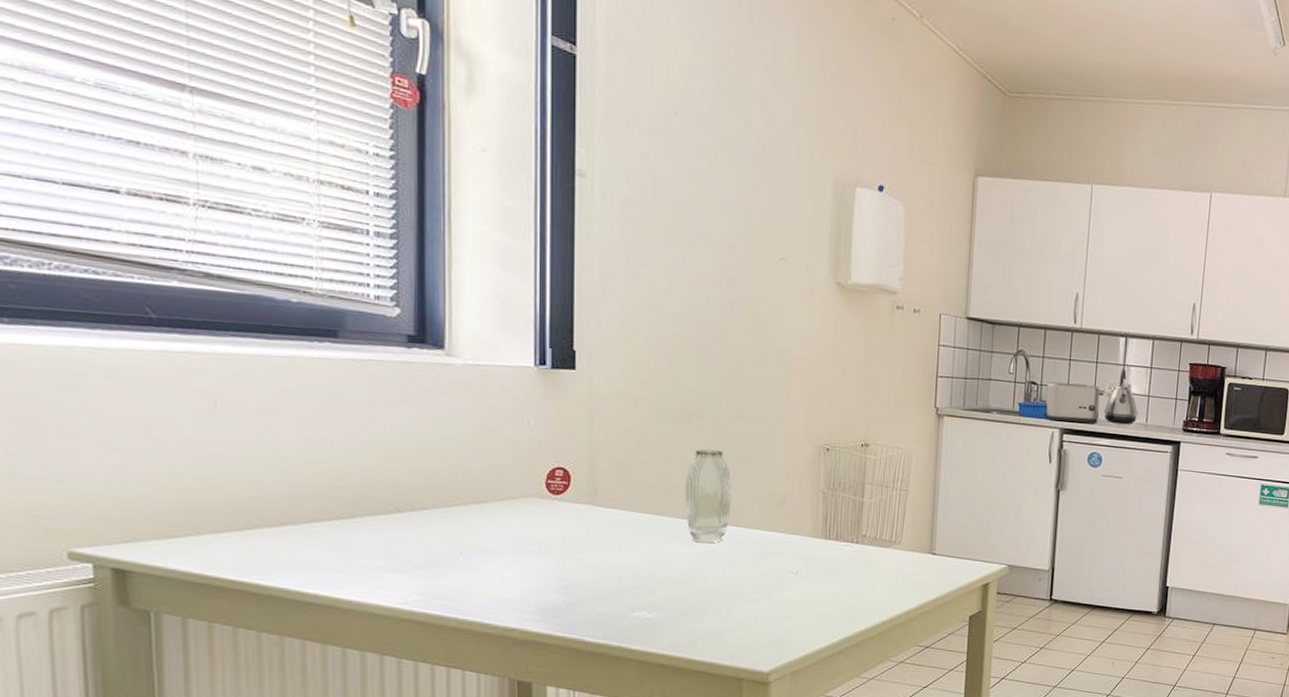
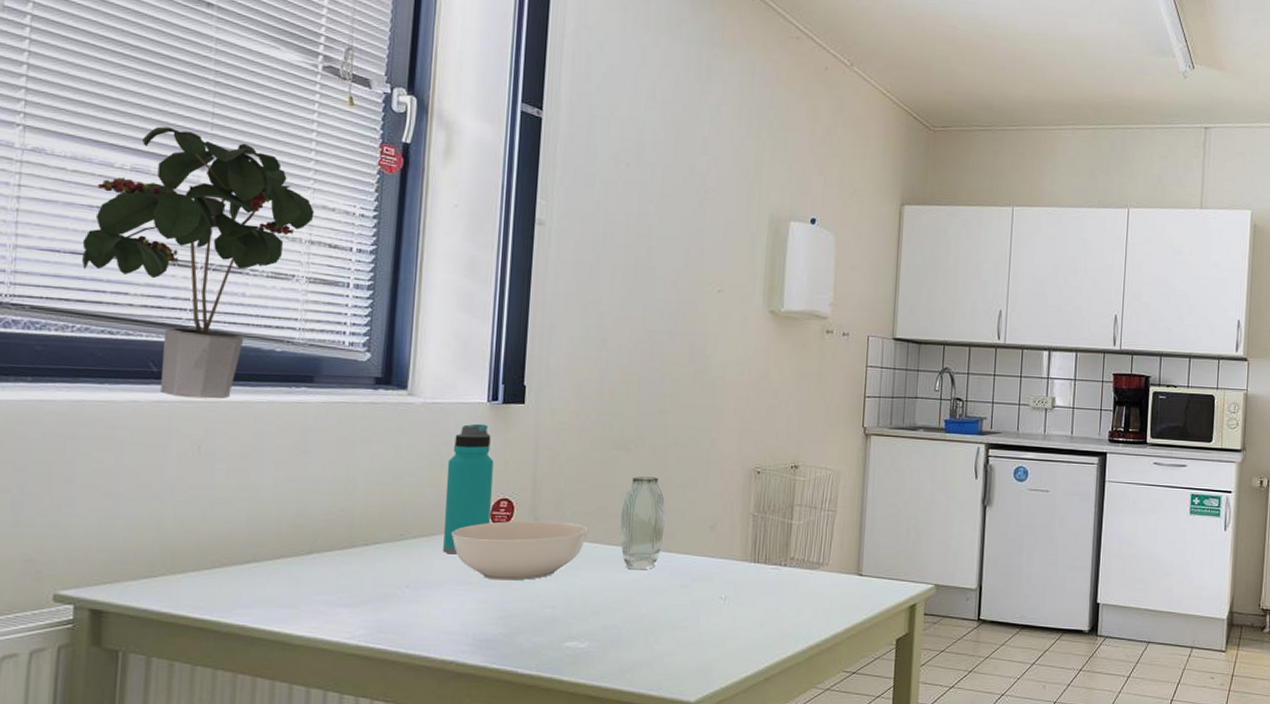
potted plant: none [47,36,321,352] -> present [81,126,315,400]
water bottle: none [495,388,545,523] -> present [443,423,494,555]
bowl: none [505,490,651,551] -> present [451,520,588,581]
toaster: present [1043,381,1104,424] -> none [969,397,1029,438]
kettle: present [1104,368,1139,424] -> none [1029,381,1064,437]

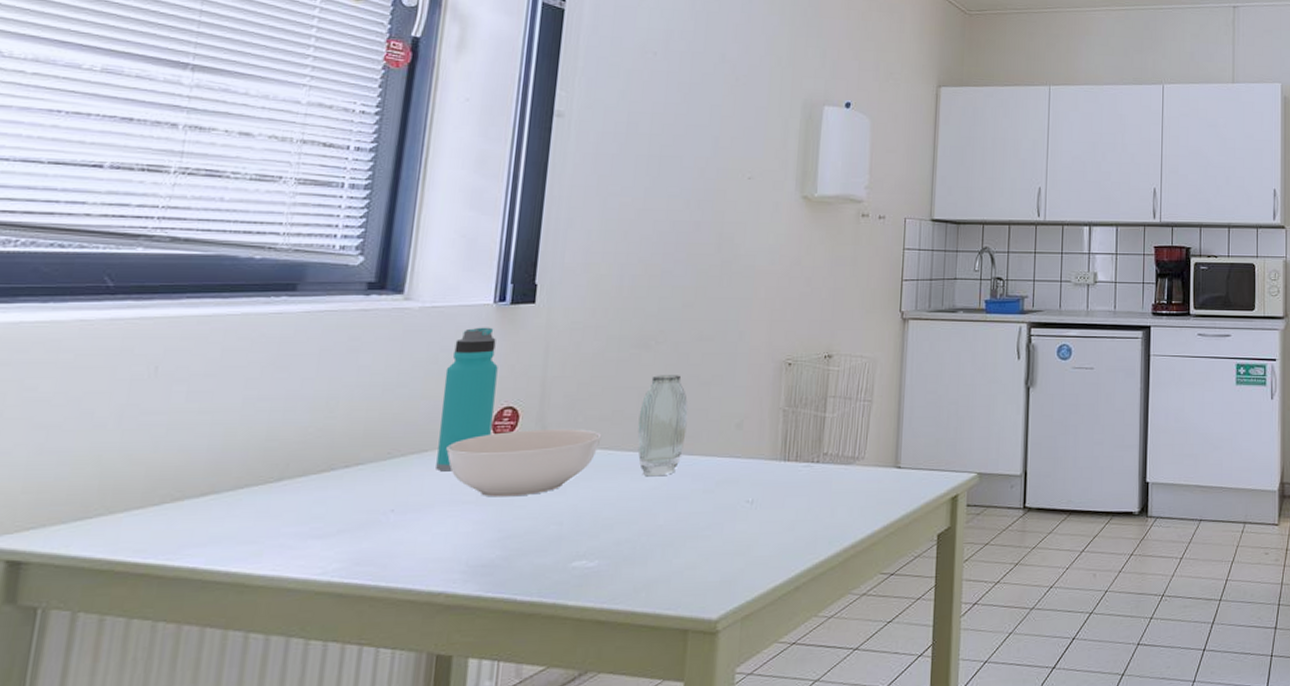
potted plant: present [81,126,315,400] -> none [33,25,309,314]

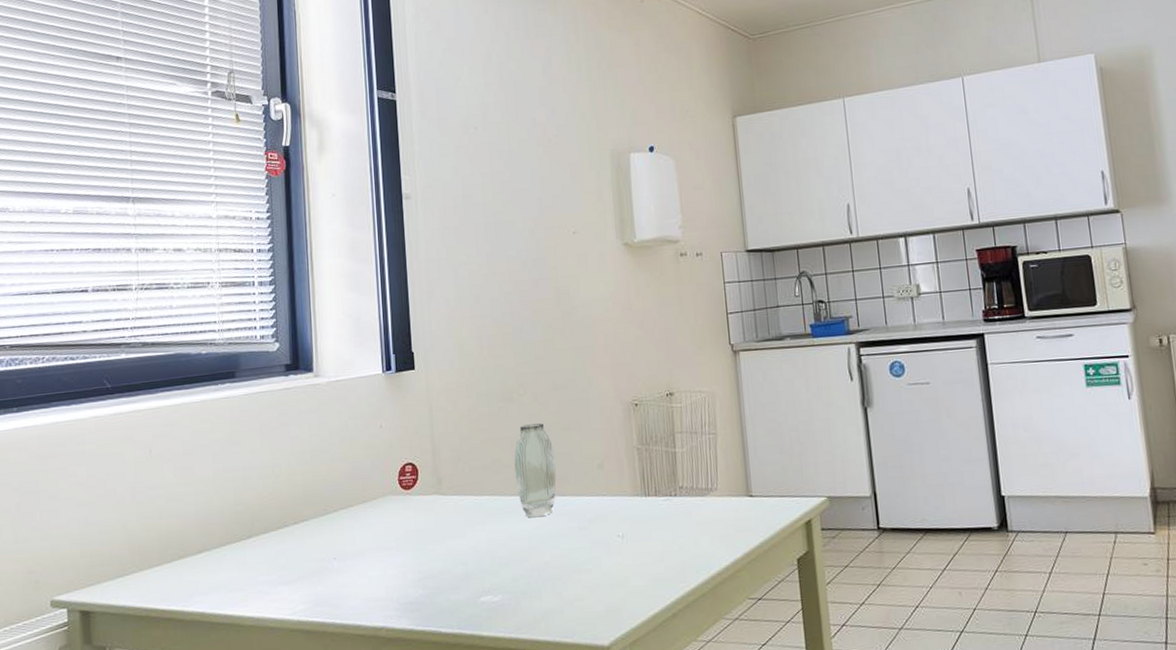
water bottle: present [436,327,498,472] -> none [355,394,399,523]
bowl: present [446,428,602,497] -> none [367,478,487,543]

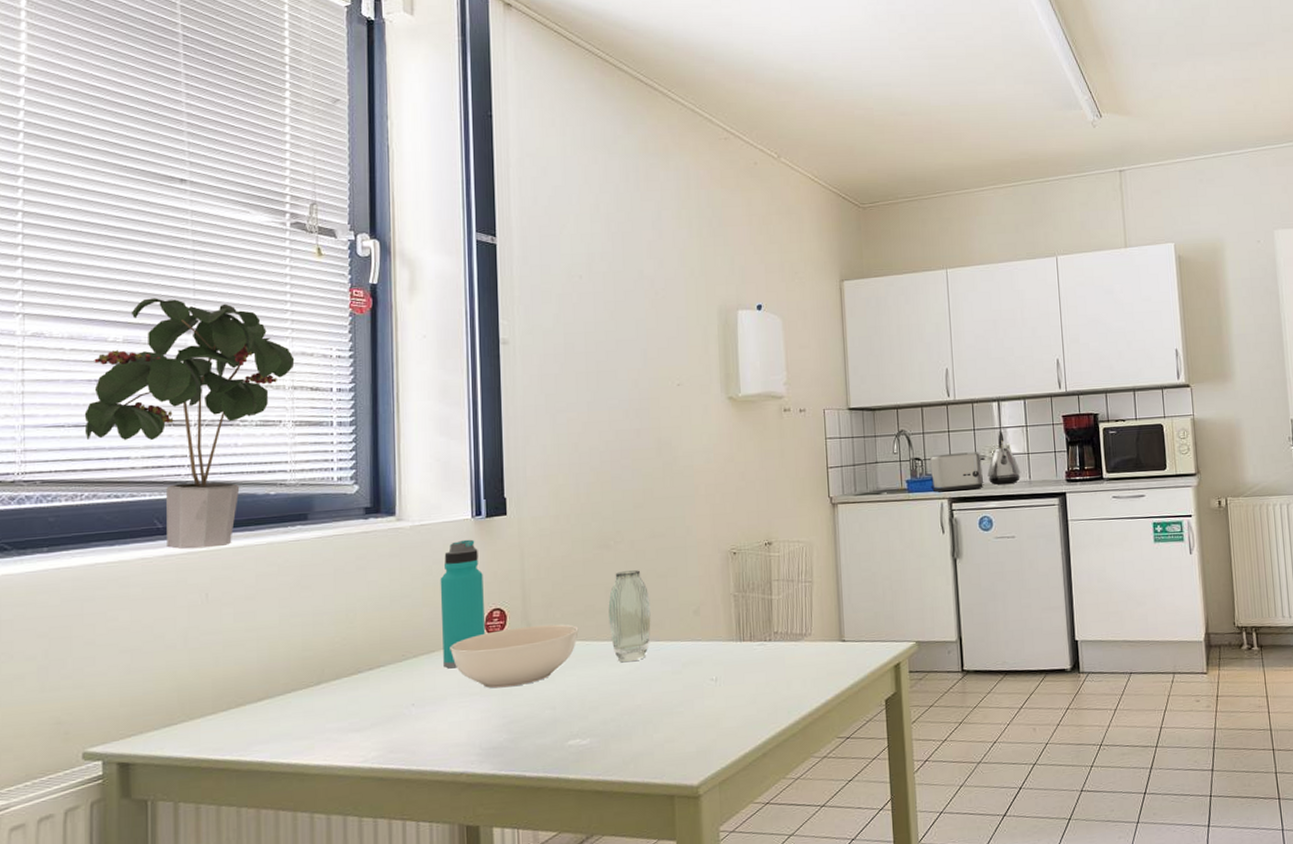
potted plant: none [43,170,219,408] -> present [84,298,295,549]
water bottle: none [355,394,399,523] -> present [440,539,485,669]
bowl: none [367,478,487,543] -> present [450,624,579,689]
toaster: none [834,292,894,337] -> present [930,452,985,493]
kettle: none [896,268,934,327] -> present [987,431,1021,485]

